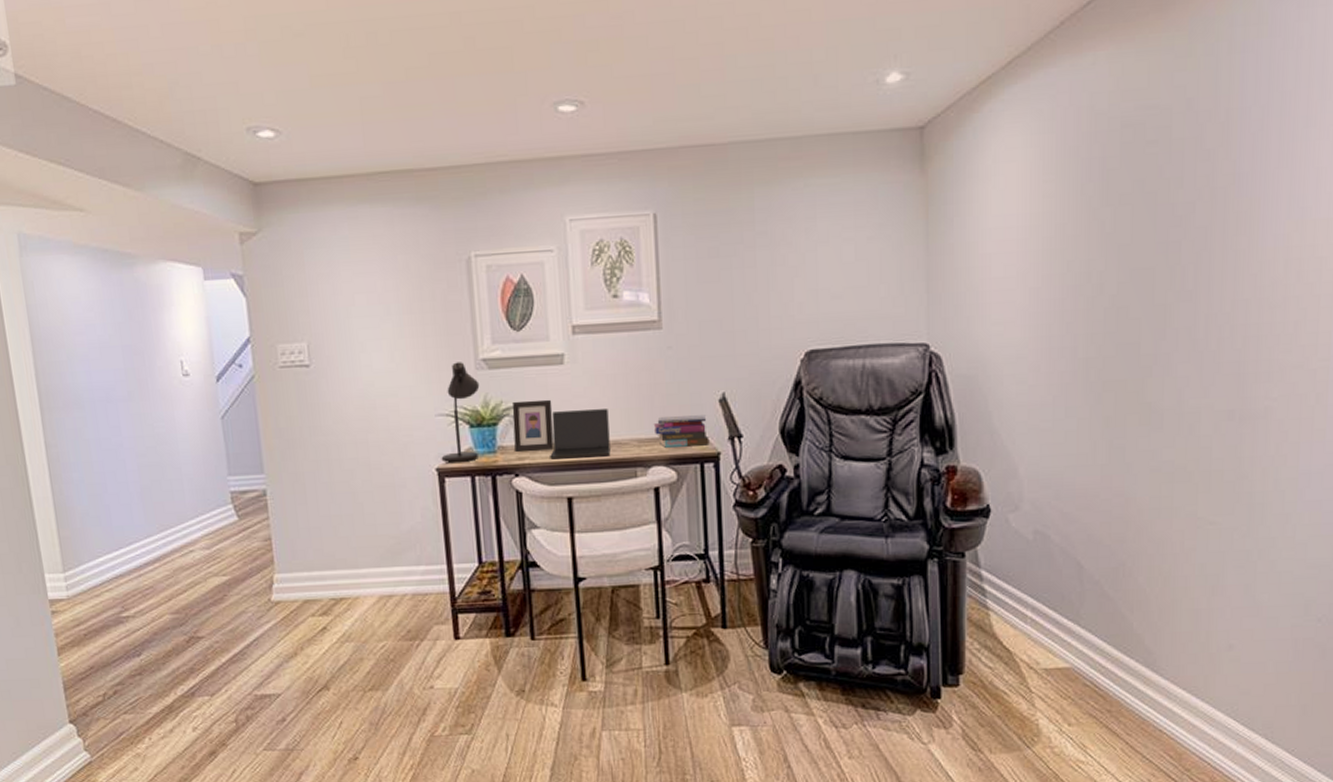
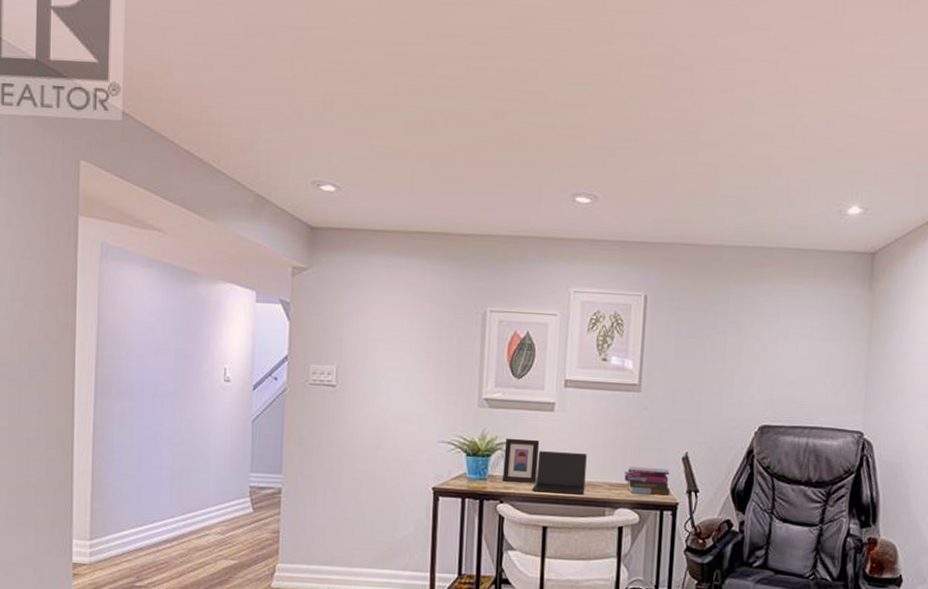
desk lamp: present [441,362,480,464] -> none [438,398,480,485]

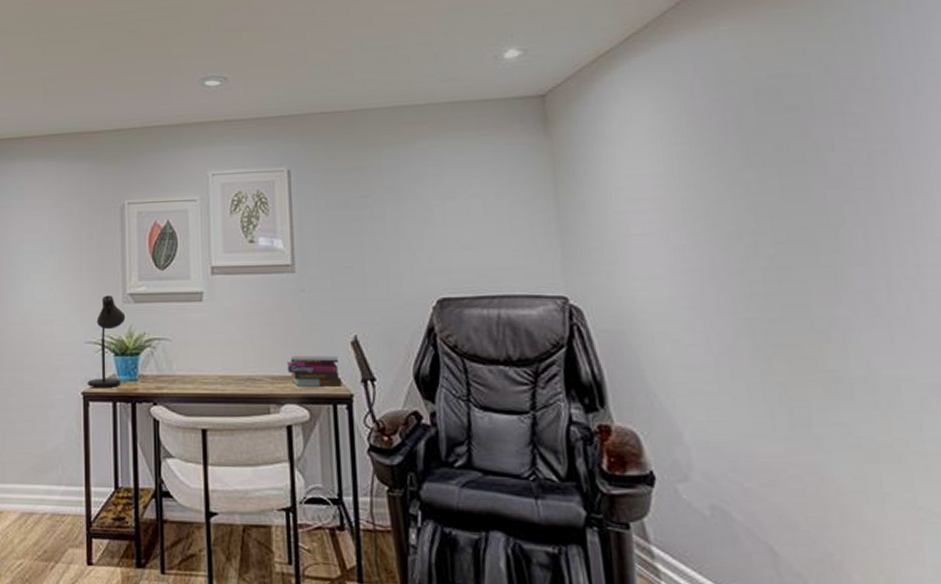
desk lamp: none [438,398,480,485] -> present [87,295,126,389]
picture frame: present [503,438,540,483] -> none [153,333,191,381]
laptop: present [532,451,587,495] -> none [187,345,244,391]

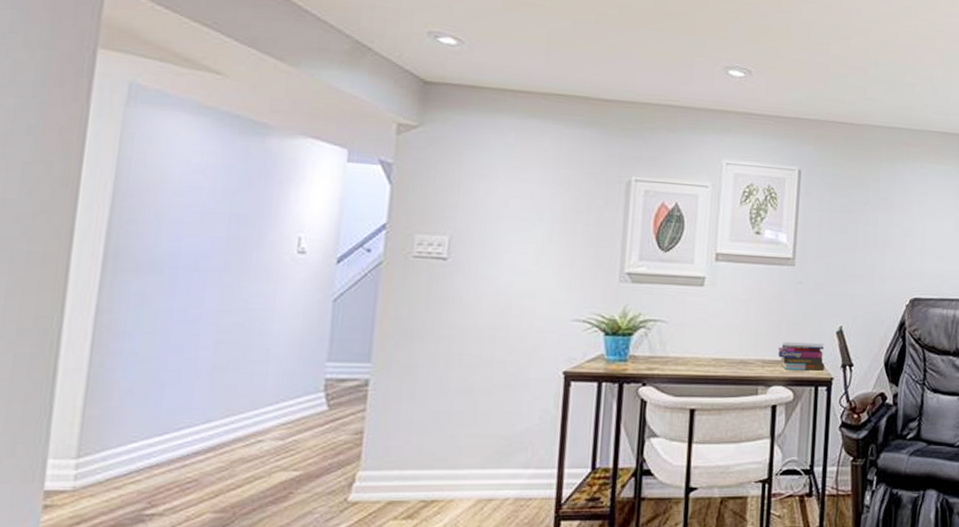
desk lamp: present [87,295,126,389] -> none [570,273,621,368]

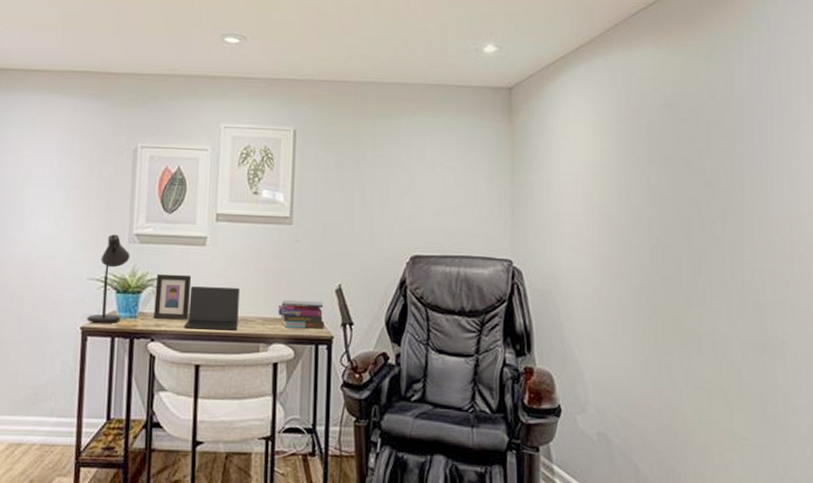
desk lamp: none [570,273,621,368] -> present [86,234,130,324]
picture frame: none [646,315,688,363] -> present [154,273,192,320]
laptop: none [679,328,739,374] -> present [184,286,240,331]

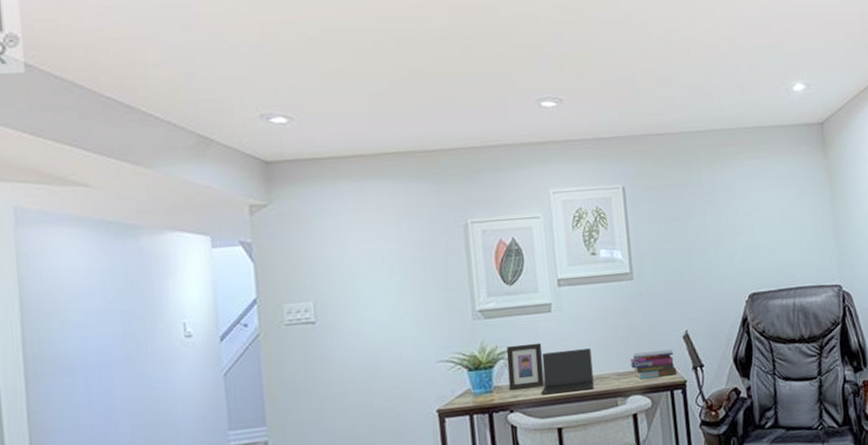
desk lamp: present [86,234,130,324] -> none [441,313,477,405]

